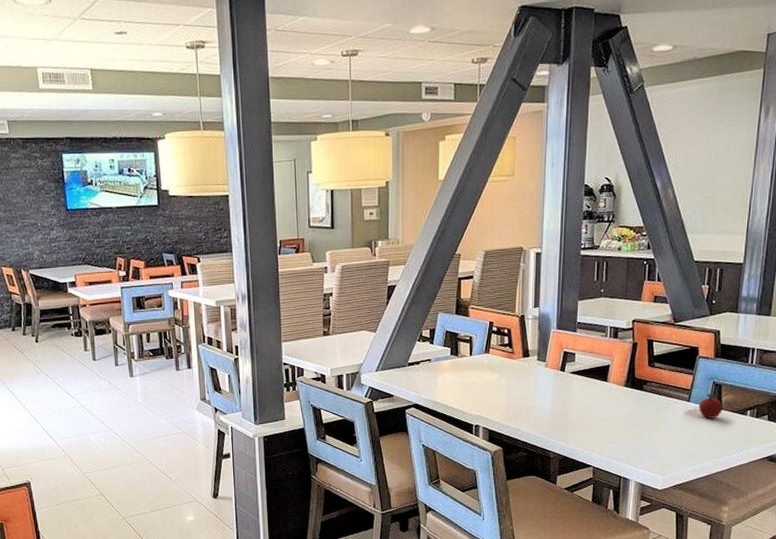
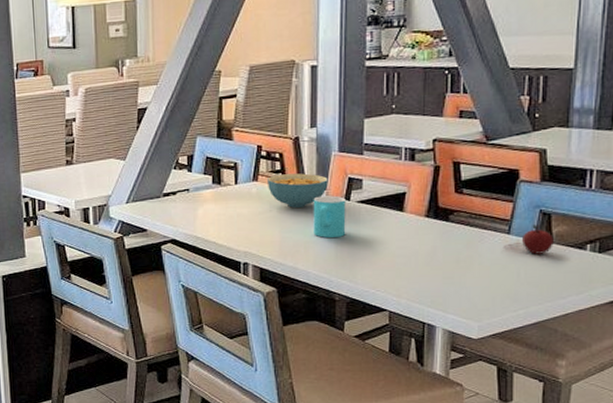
cereal bowl: none [496,347,548,377] -> present [266,173,328,208]
cup: none [534,367,561,403] -> present [313,195,346,238]

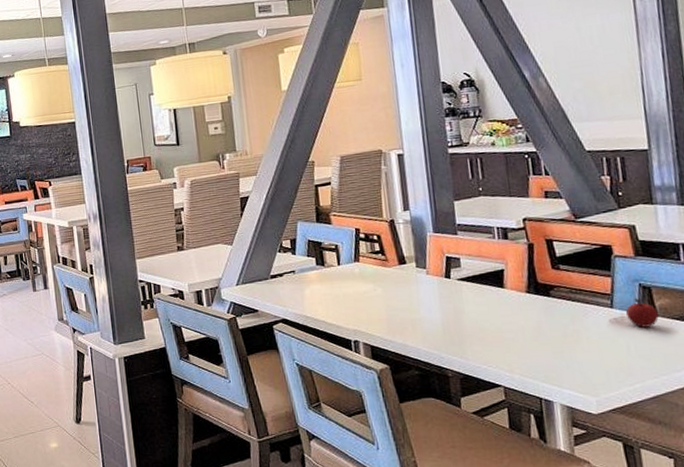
cereal bowl: present [266,173,328,208] -> none [367,253,427,287]
cup: present [313,195,346,238] -> none [414,274,451,315]

